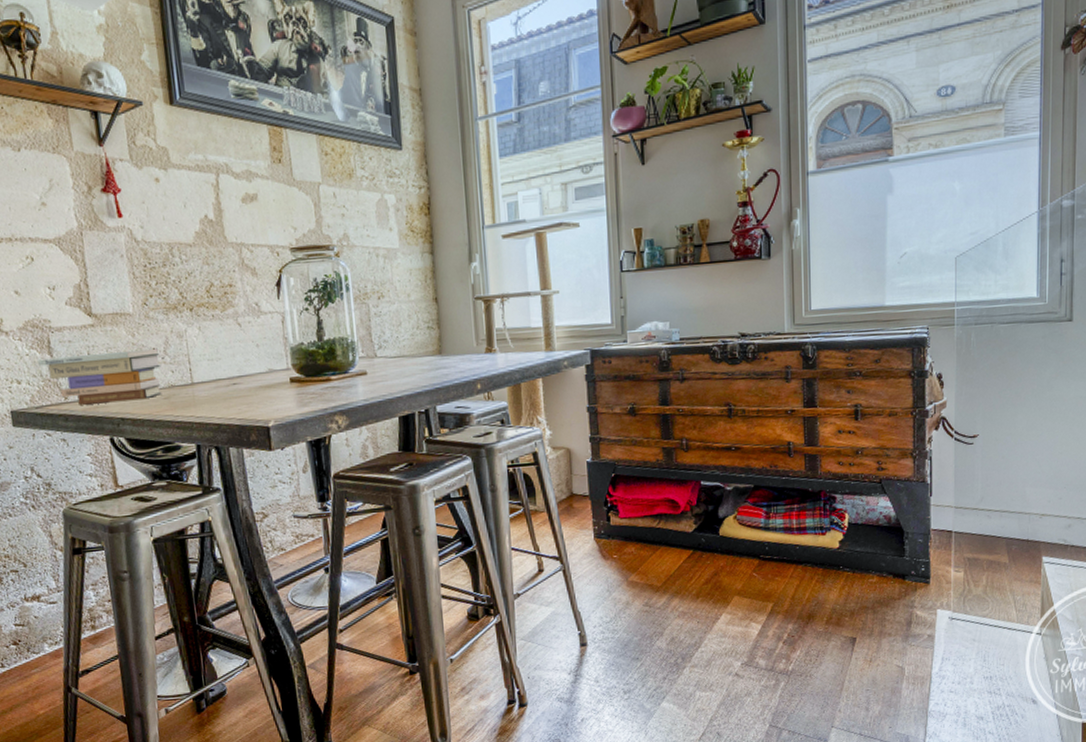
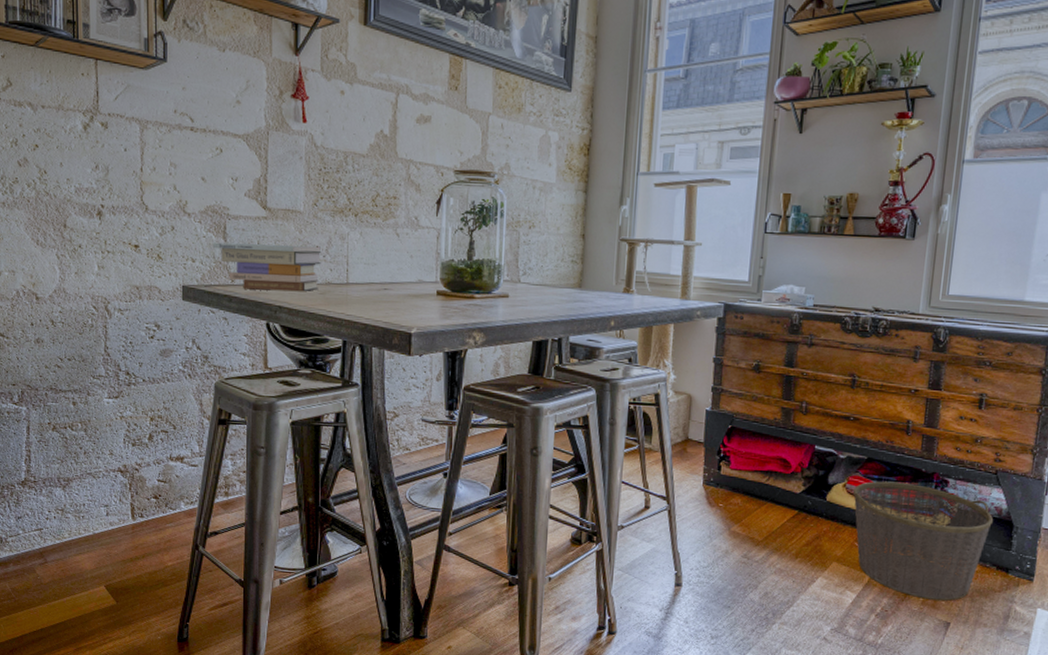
basket: none [744,505,884,619] -> present [852,481,994,601]

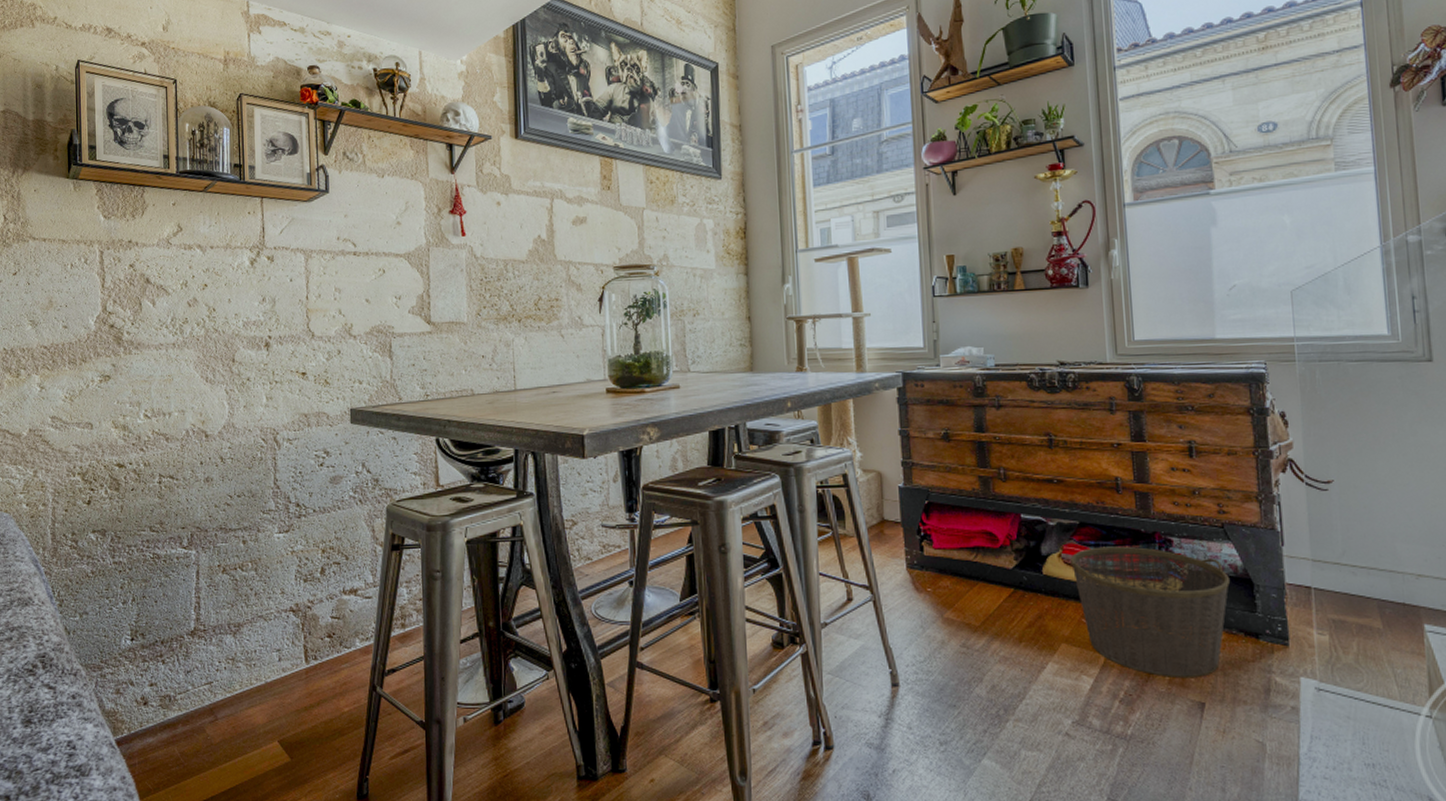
books: present [213,242,322,292] -> none [379,355,488,406]

